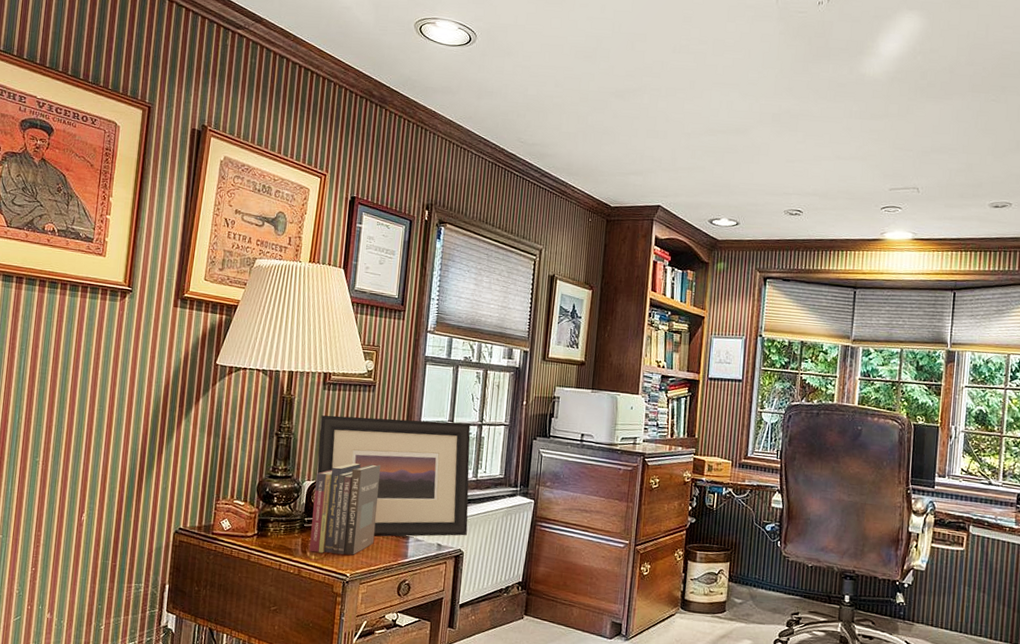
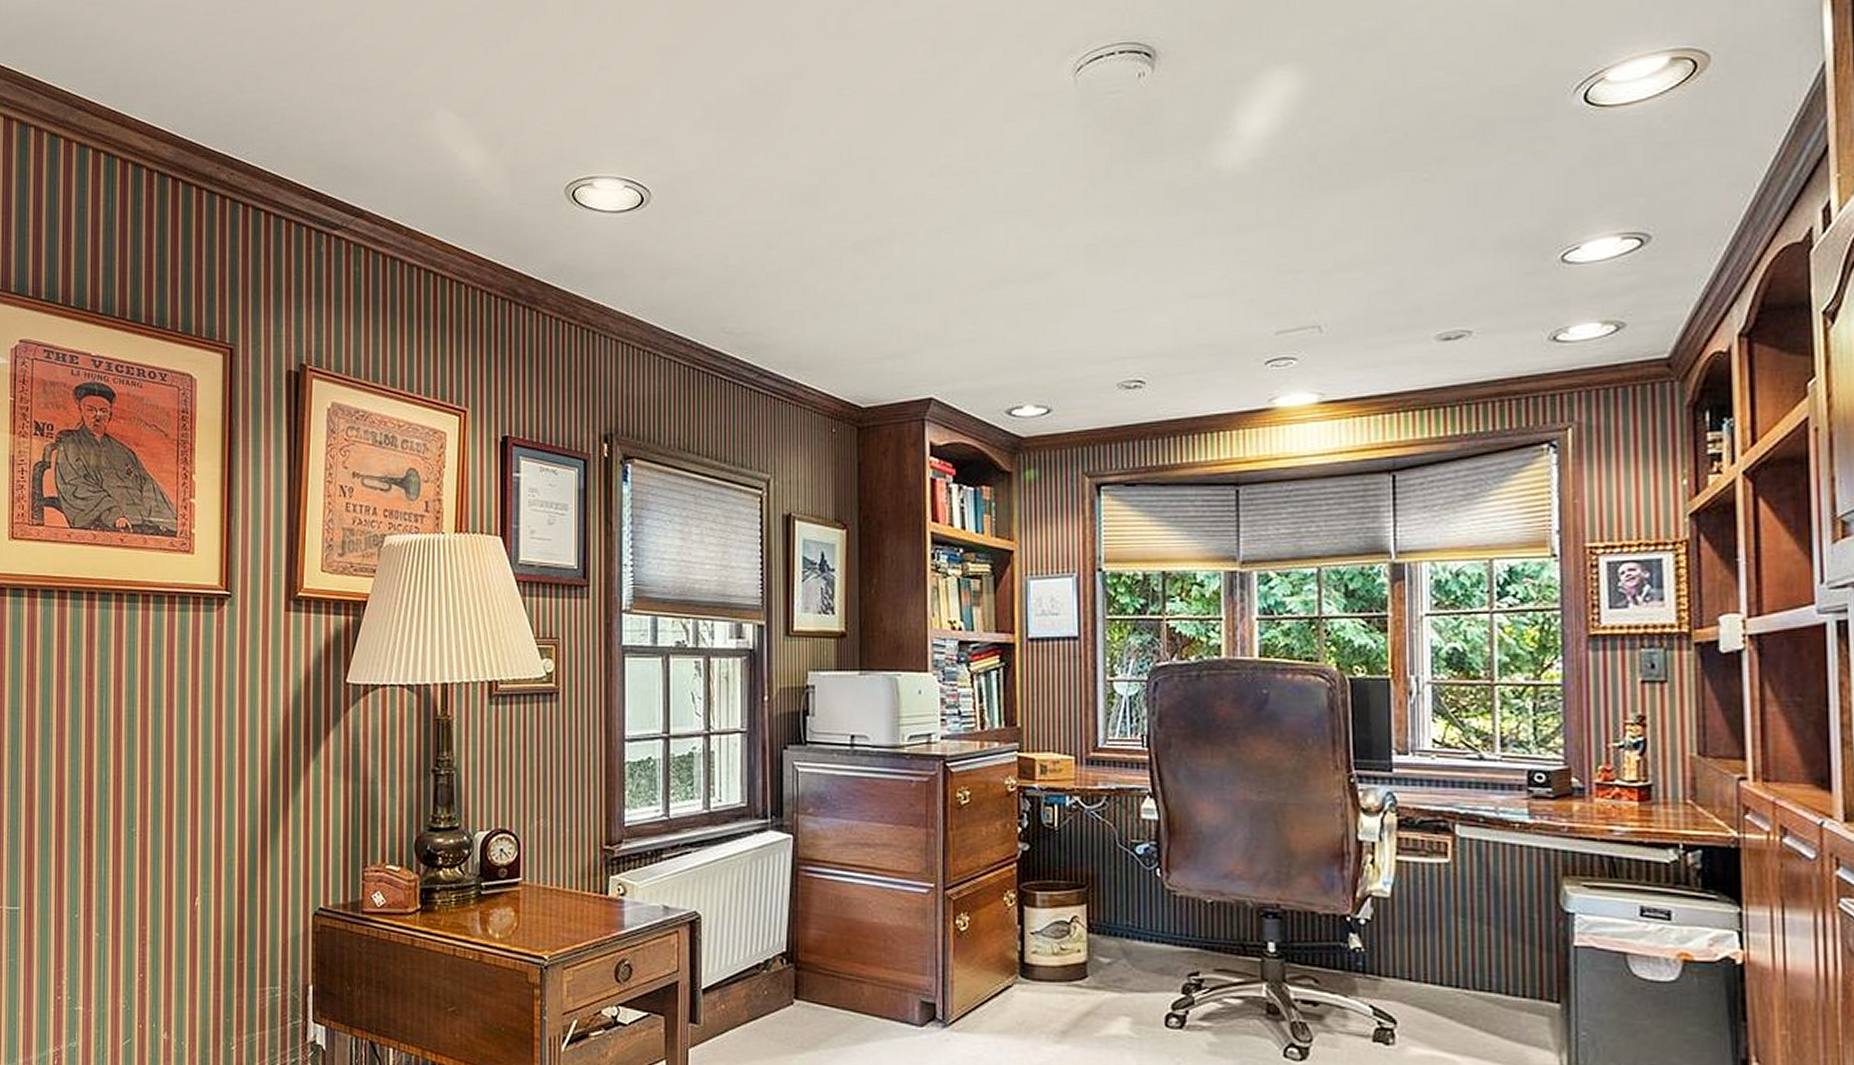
books: present [309,463,381,555] -> none [491,802,577,931]
picture frame: present [316,415,471,537] -> none [489,734,703,903]

